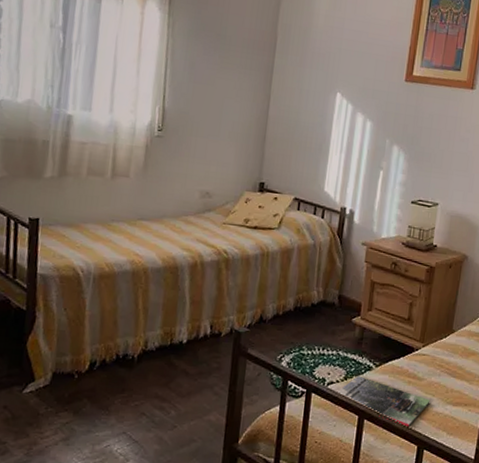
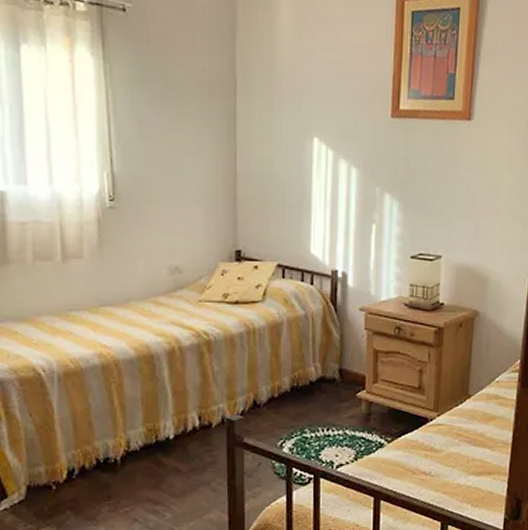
magazine: present [338,375,431,427] -> none [349,454,451,504]

